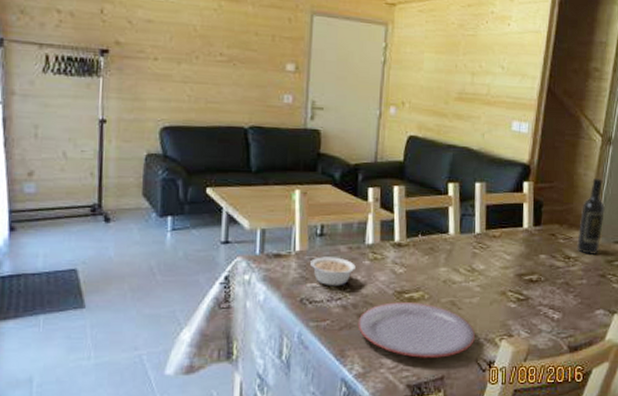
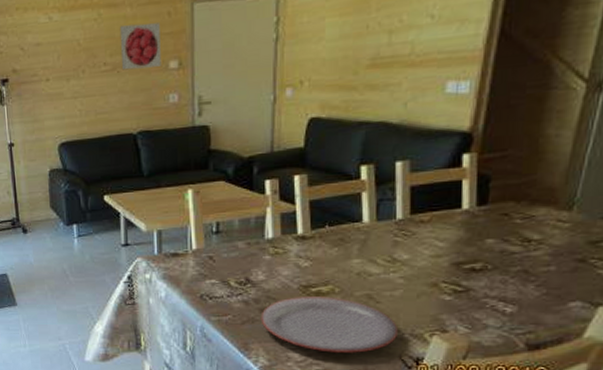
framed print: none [238,21,280,67] -> present [119,23,161,71]
legume: present [310,257,356,287] -> none [208,253,255,282]
wine bottle: present [577,179,605,254] -> none [542,138,588,235]

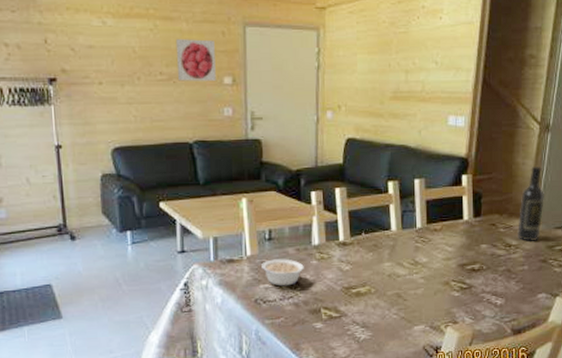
legume: none [208,253,255,282] -> present [262,259,304,286]
plate: present [260,296,399,353] -> none [310,296,422,347]
wine bottle: none [542,138,588,235] -> present [517,167,544,241]

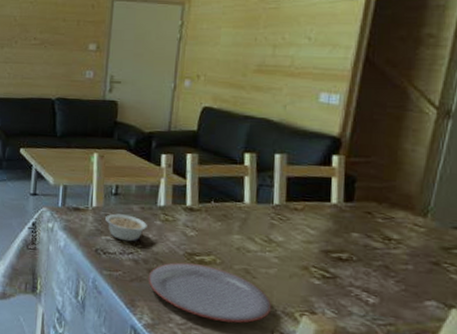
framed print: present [175,39,216,81] -> none [48,11,84,47]
plate: none [310,296,422,347] -> present [148,262,272,323]
wine bottle: present [517,167,544,241] -> none [401,155,440,239]

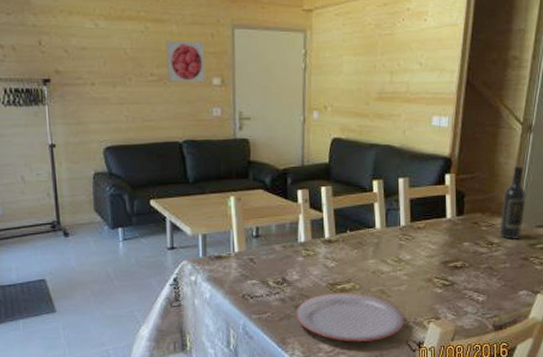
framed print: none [48,11,84,47] -> present [166,41,205,82]
legume: present [105,213,147,242] -> none [249,255,290,282]
wine bottle: none [401,155,440,239] -> present [500,166,526,240]

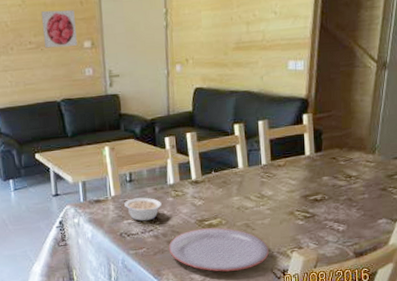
legume: none [249,255,290,282] -> present [124,197,162,221]
wine bottle: present [500,166,526,240] -> none [357,102,383,172]

